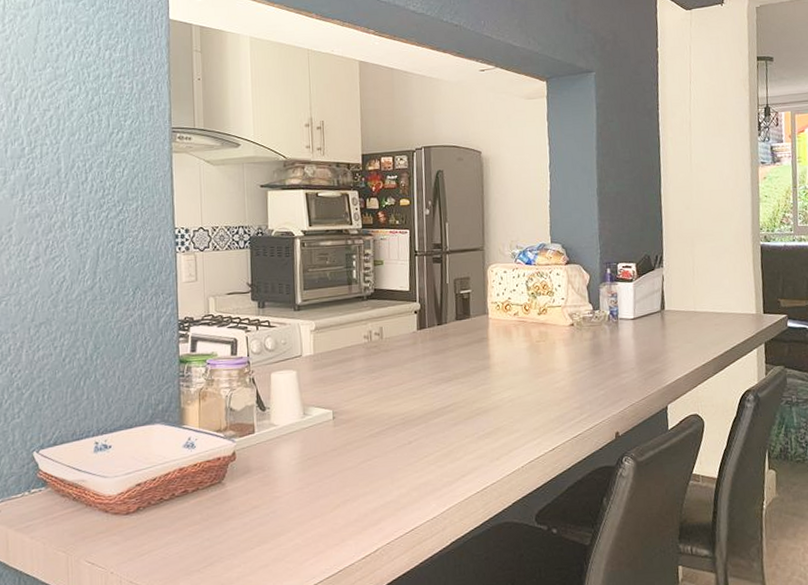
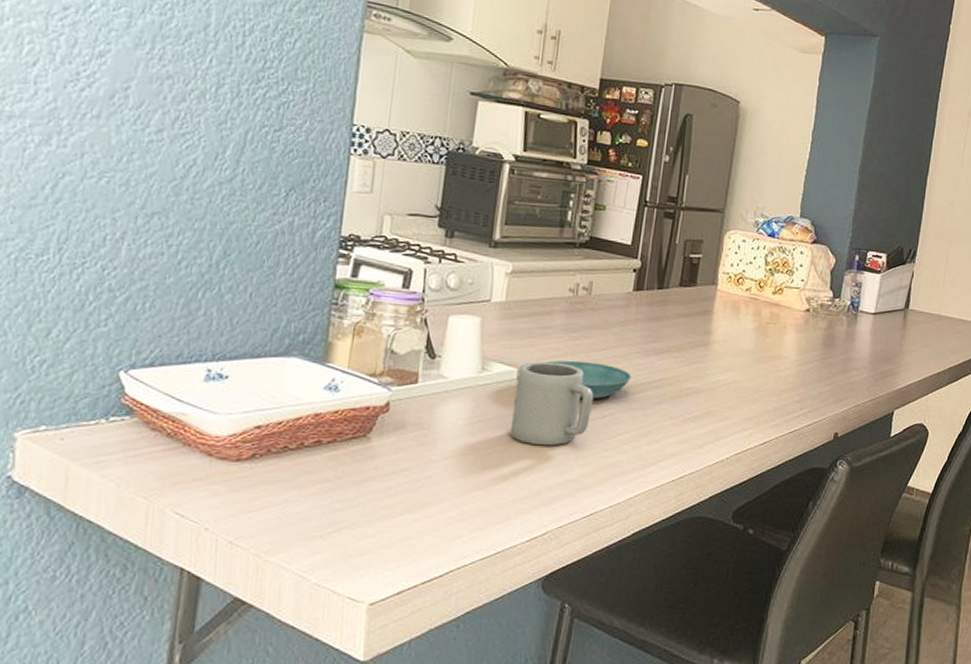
cup: none [333,400,399,475] -> present [511,361,594,446]
saucer: none [353,396,428,430] -> present [544,360,632,399]

